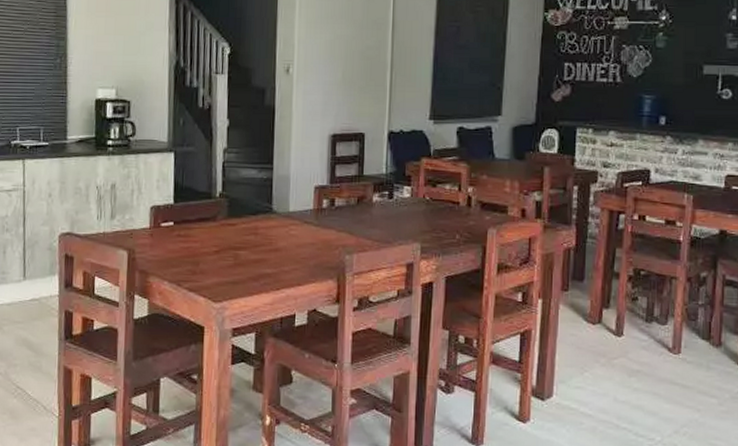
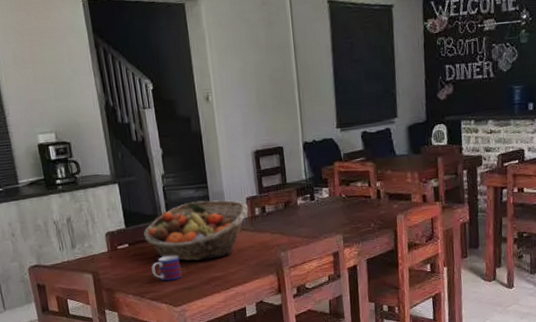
fruit basket: none [192,183,315,252] -> present [143,200,248,261]
mug: none [195,241,229,271] -> present [151,255,182,282]

